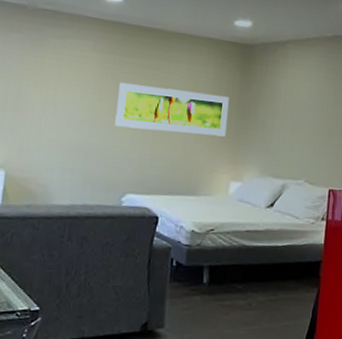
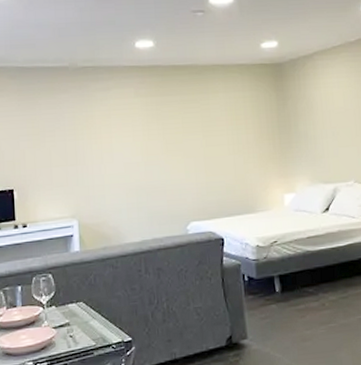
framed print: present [115,83,229,137] -> none [165,116,272,162]

